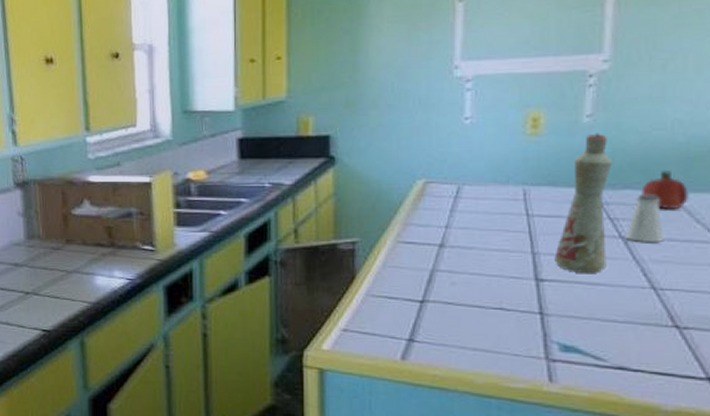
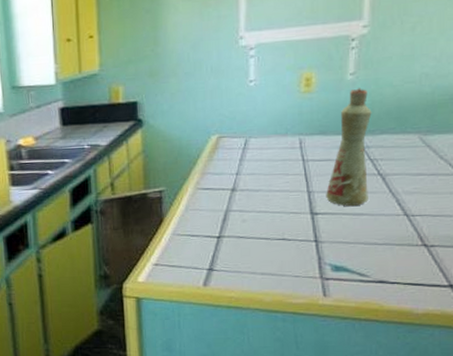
saltshaker: present [625,193,663,242] -> none [383,137,414,178]
fruit: present [641,171,690,209] -> none [395,117,435,149]

